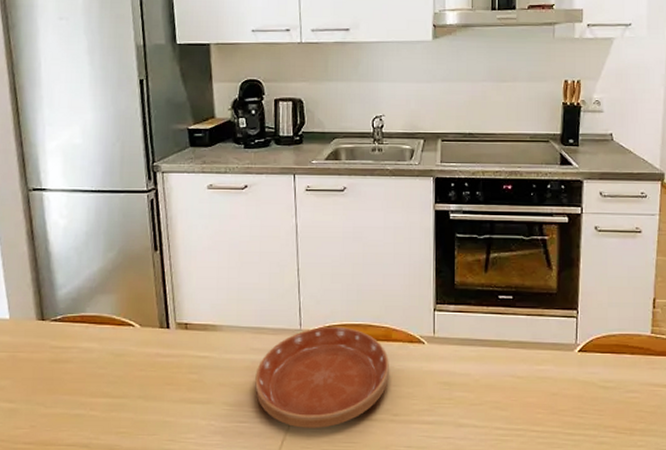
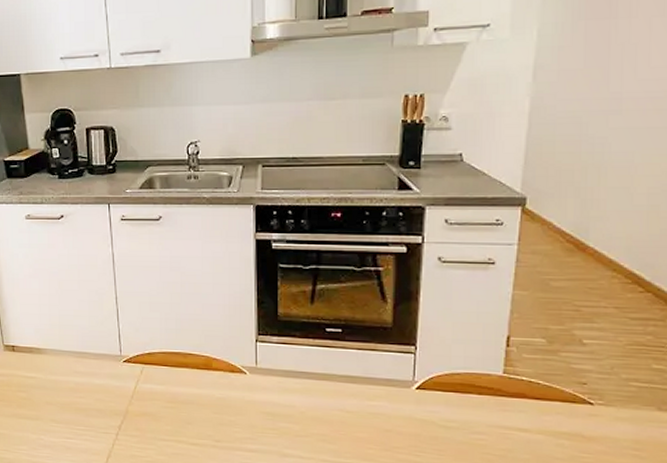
saucer: present [255,326,389,428] -> none [79,353,210,449]

